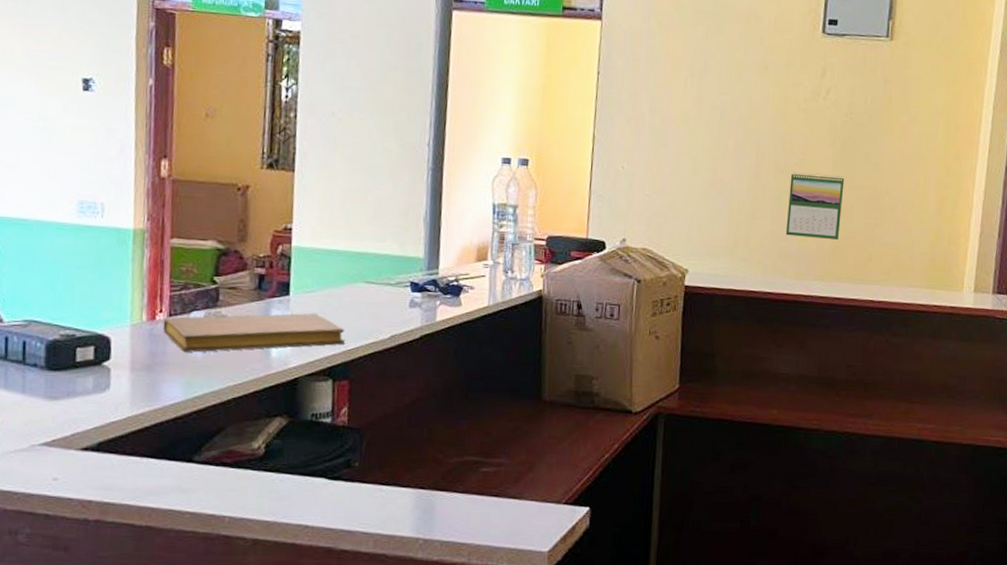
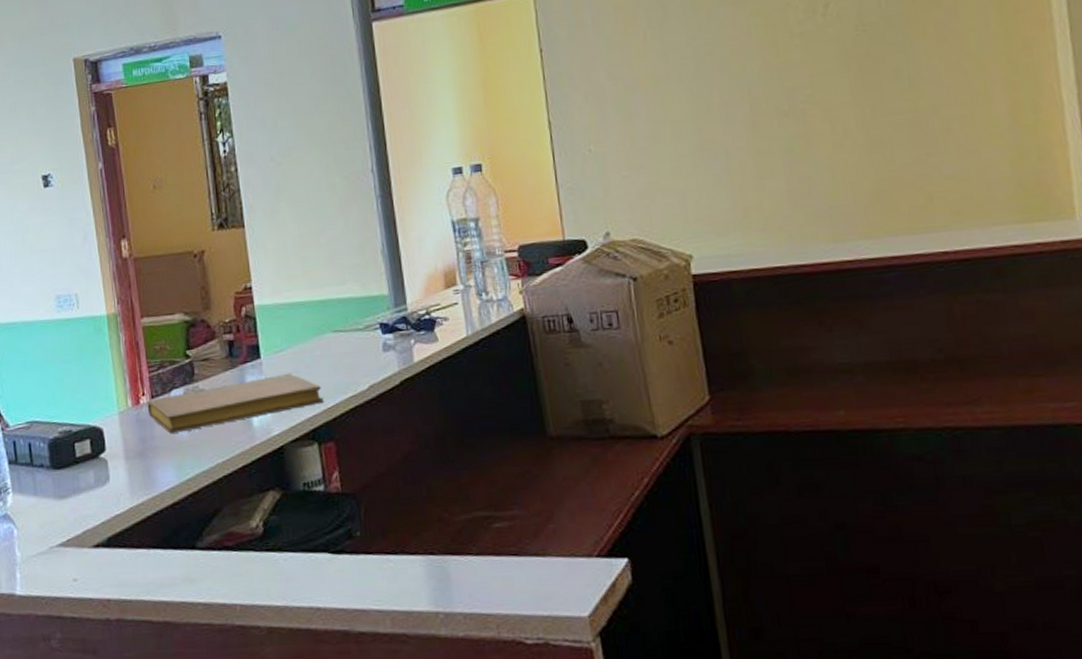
calendar: present [785,172,845,240] -> none [799,103,880,191]

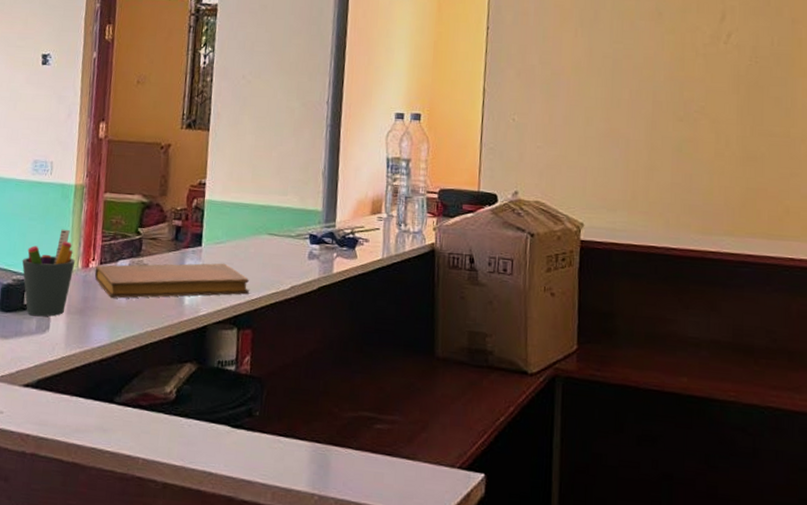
pen holder: none [65,366,124,468] -> present [22,229,76,317]

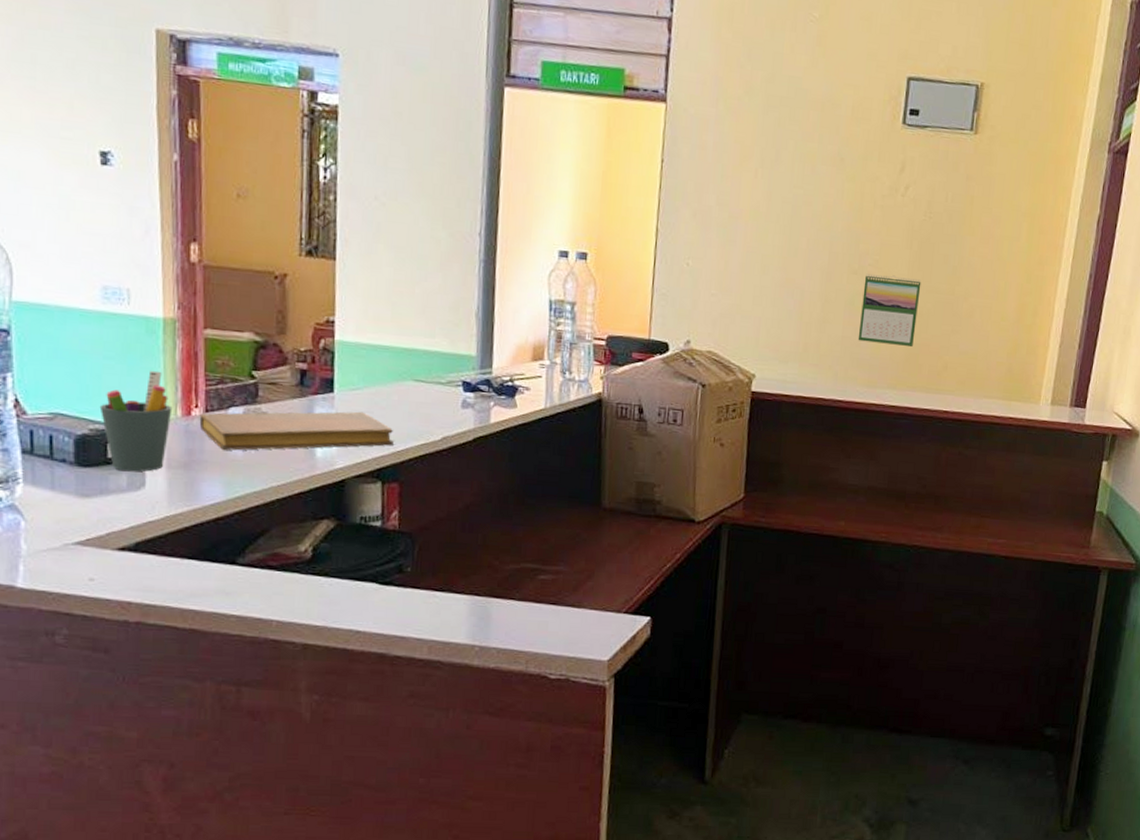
calendar: none [688,120,752,191] -> present [858,273,921,347]

